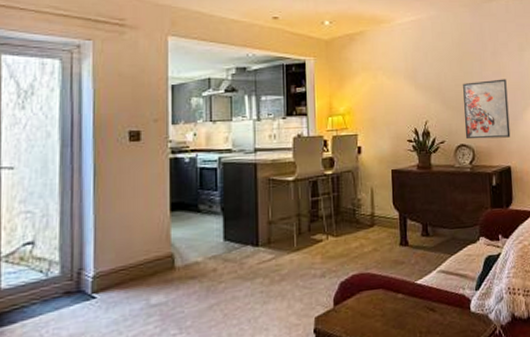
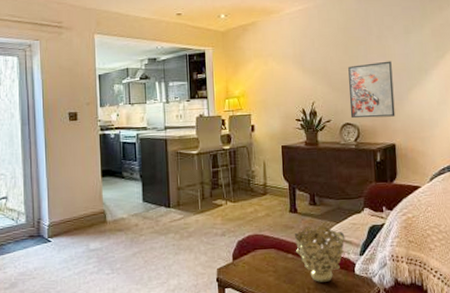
decorative bowl: none [404,258,460,324] -> present [294,224,345,282]

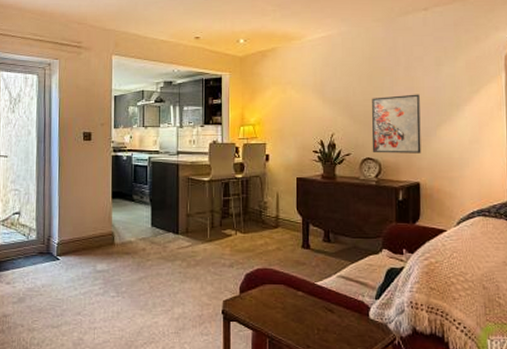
decorative bowl: present [294,224,345,282] -> none [305,263,360,324]

